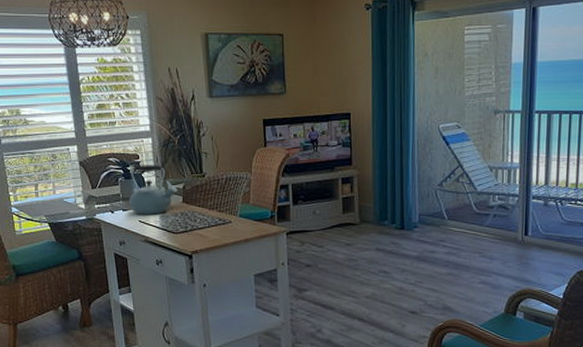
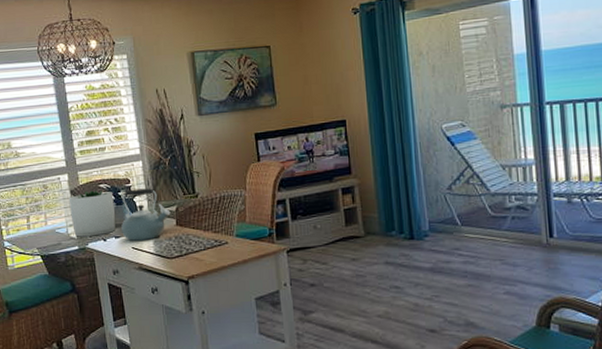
planter: none [77,163,123,208] -> present [68,190,115,237]

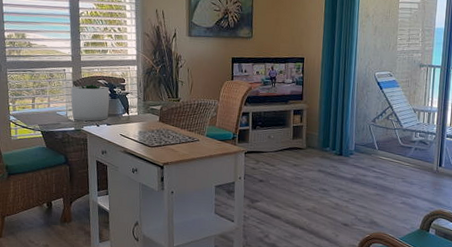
kettle: present [121,188,171,241] -> none [113,87,156,130]

